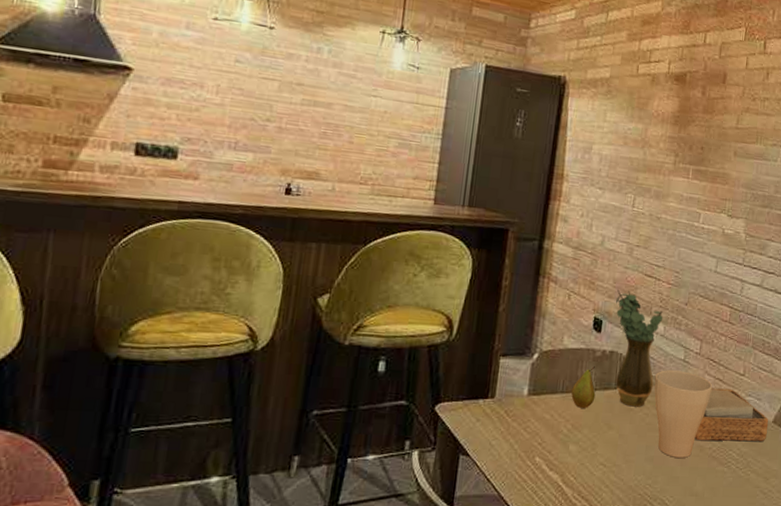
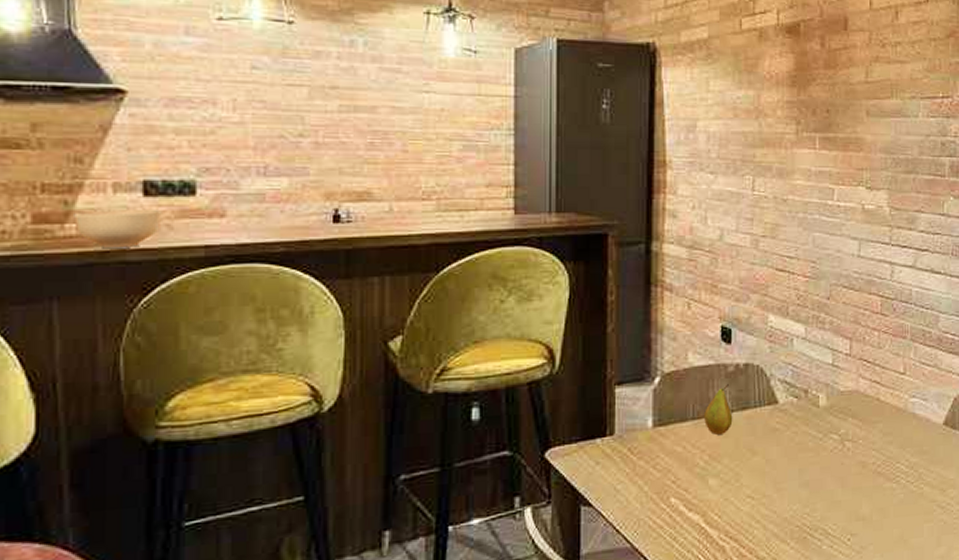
bowl: none [76,162,148,196] -> present [74,210,162,249]
vase: present [616,289,663,407] -> none [745,290,803,426]
cup: present [654,370,713,458] -> none [801,377,869,479]
napkin holder: present [694,388,769,442] -> none [854,391,939,456]

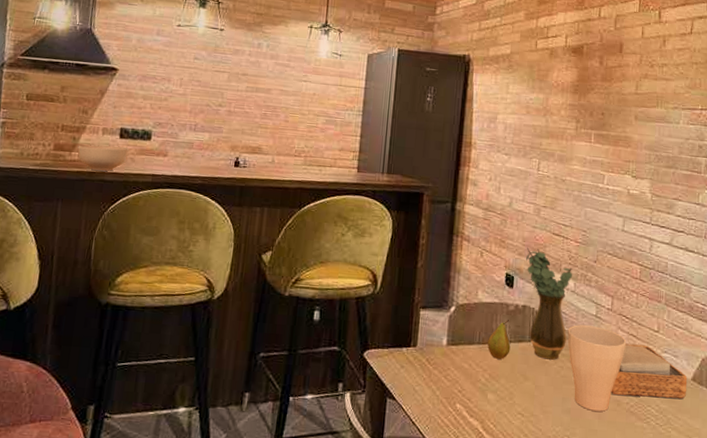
vase: none [745,290,803,426] -> present [526,247,573,360]
cup: none [801,377,869,479] -> present [567,325,627,412]
napkin holder: none [854,391,939,456] -> present [611,343,688,399]

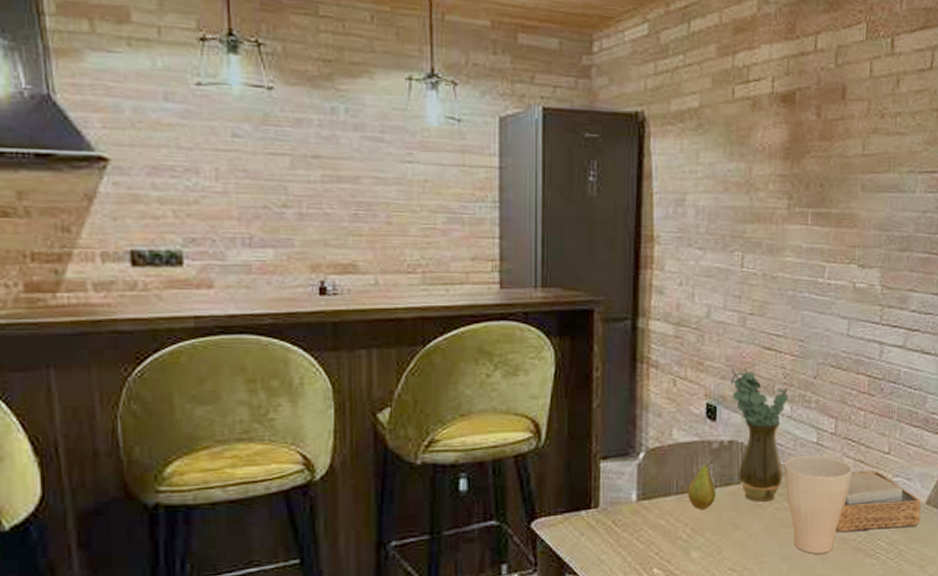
bowl: present [77,145,130,172] -> none [65,279,151,318]

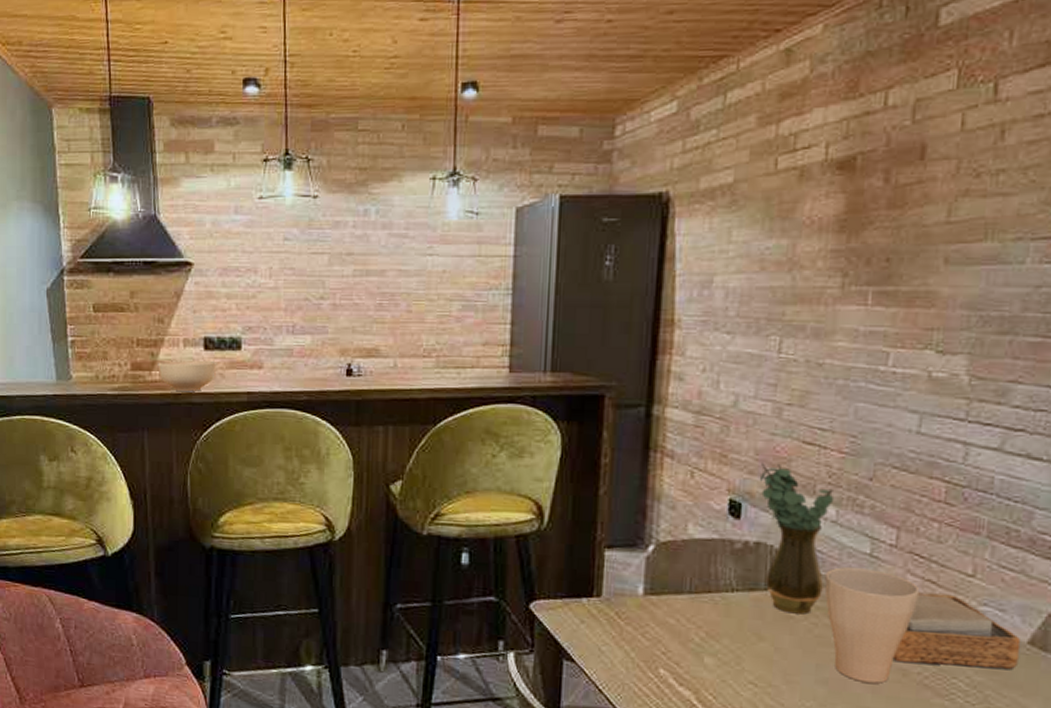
bowl: none [65,279,151,318] -> present [158,360,217,392]
fruit: present [688,461,716,509] -> none [703,561,737,613]

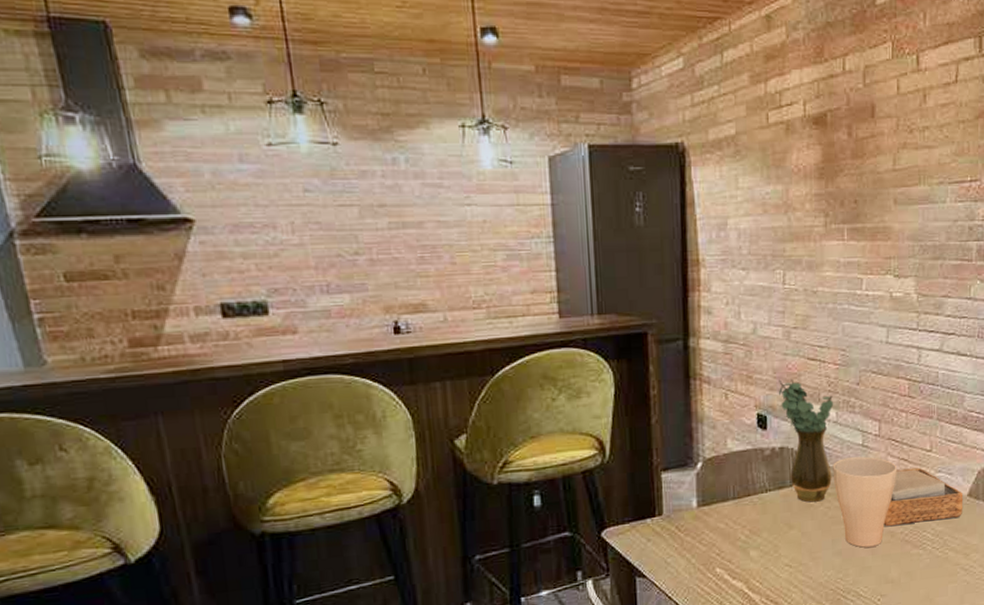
bowl: present [158,360,217,392] -> none [164,330,242,368]

